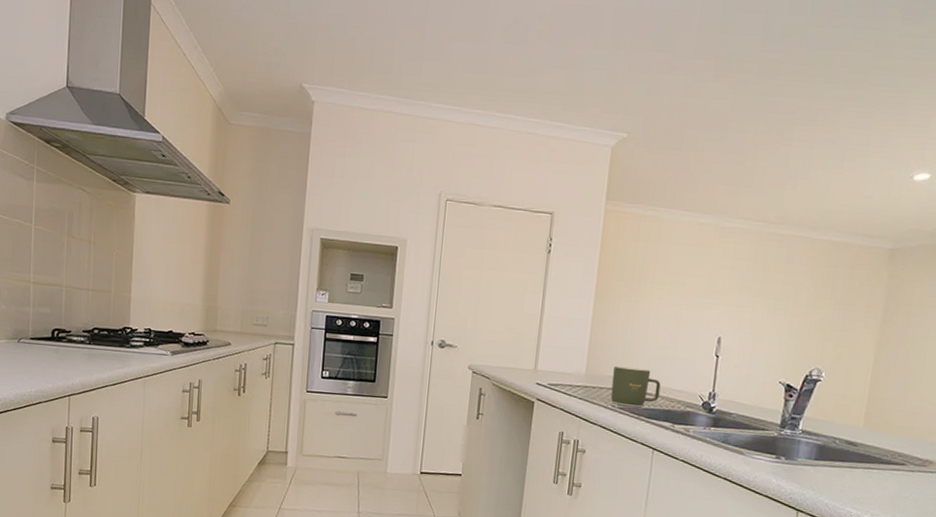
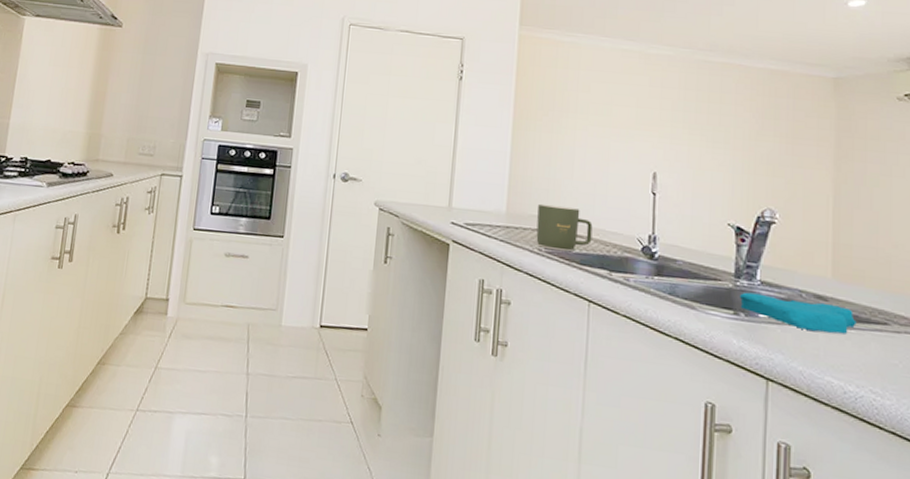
sponge: none [782,439,879,473] -> present [739,292,857,334]

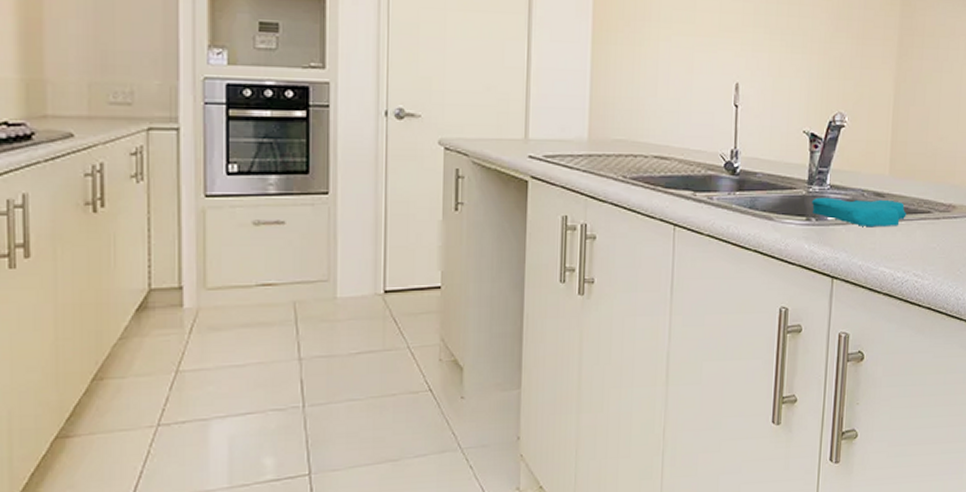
mug: present [536,203,593,252] -> none [620,126,677,176]

